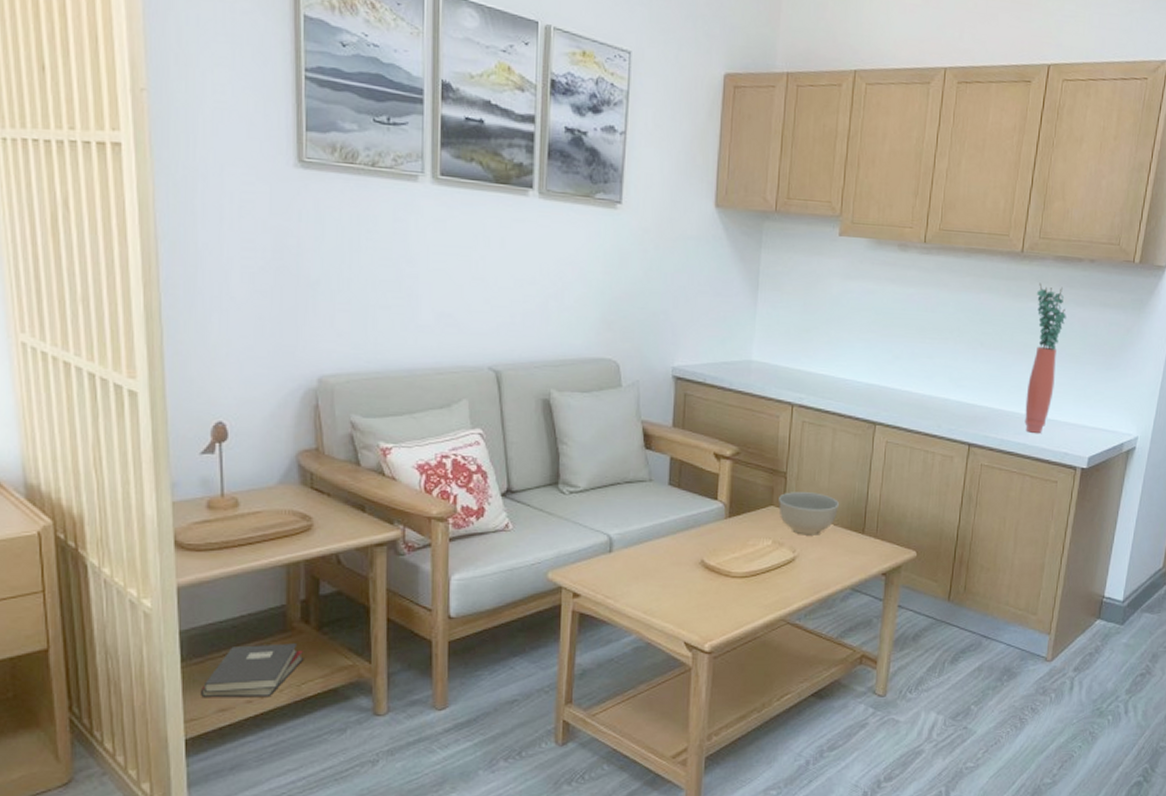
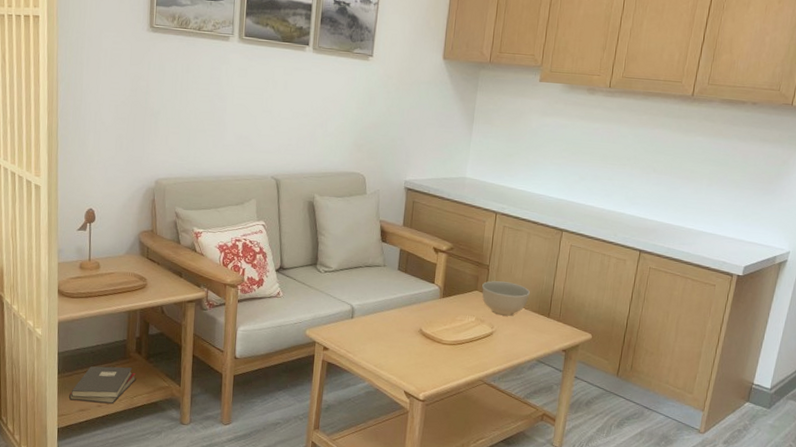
vase: present [1024,282,1066,433] -> none [688,121,729,245]

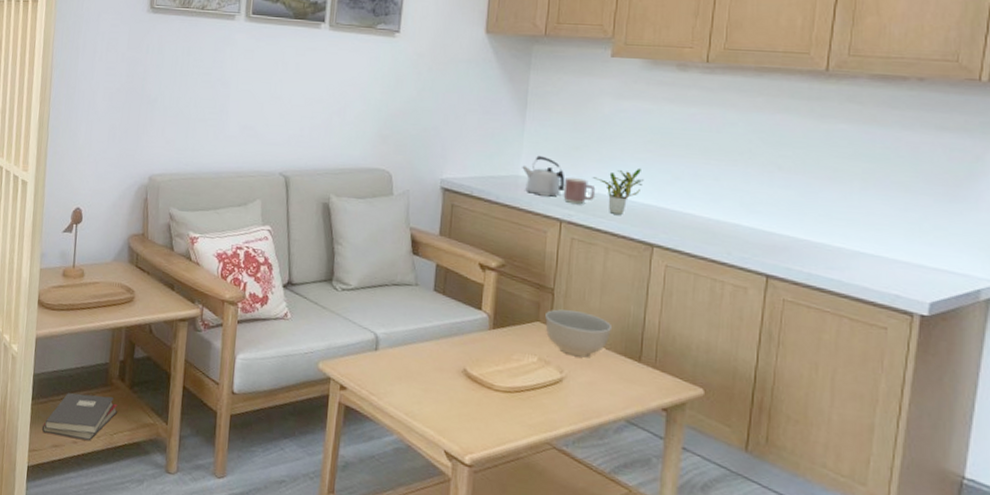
kettle: none [468,161,501,194] -> present [522,155,565,197]
mug: none [498,178,523,199] -> present [563,177,596,204]
potted plant: none [521,170,559,208] -> present [592,168,644,216]

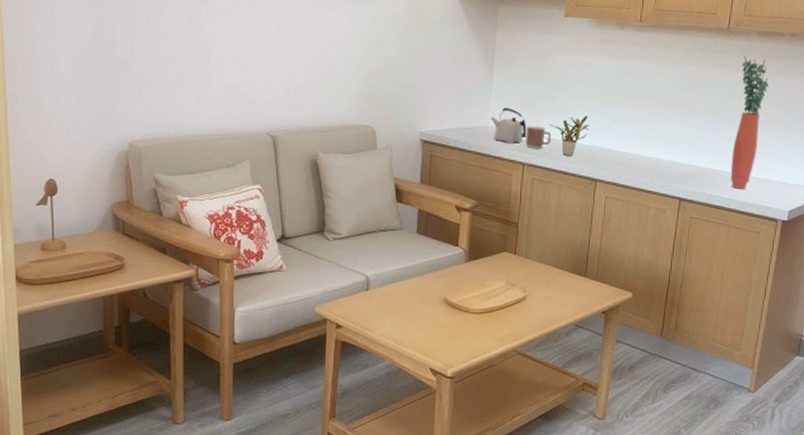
hardback book: present [42,393,118,441] -> none [36,362,118,407]
bowl: present [545,309,613,358] -> none [511,240,565,278]
vase: none [838,103,889,270] -> present [730,55,769,189]

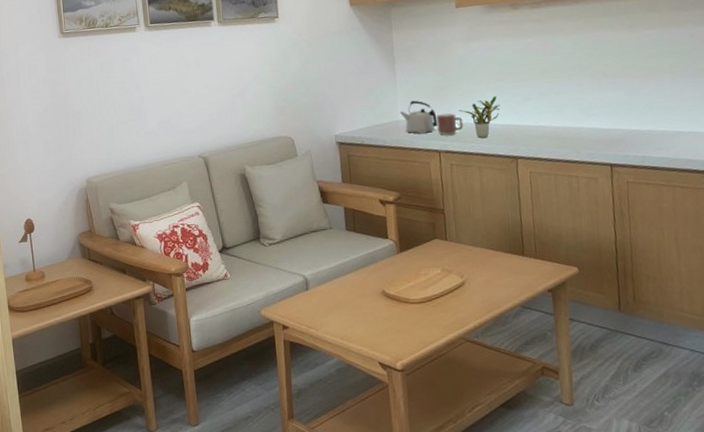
vase: present [730,55,769,189] -> none [651,11,688,147]

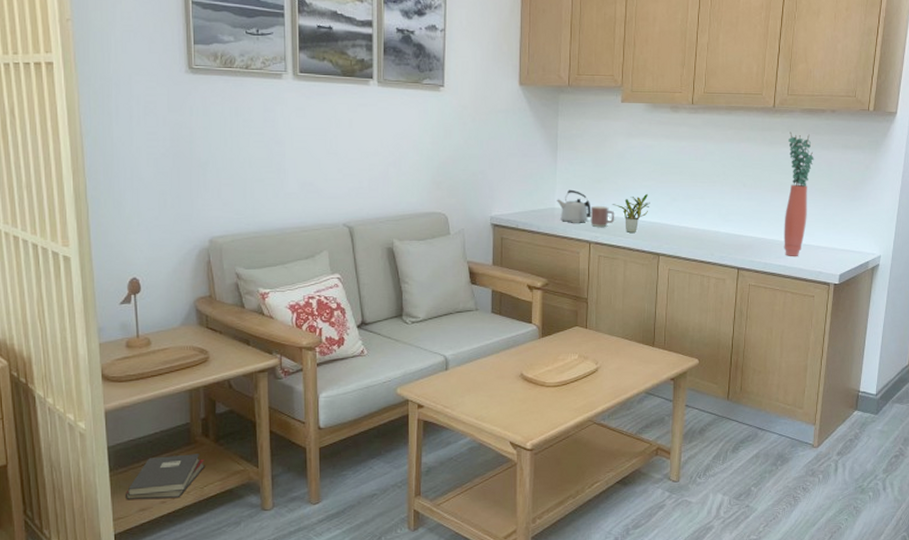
hardback book: none [32,377,97,421] -> present [126,453,206,501]
vase: none [651,11,688,147] -> present [784,131,814,256]

